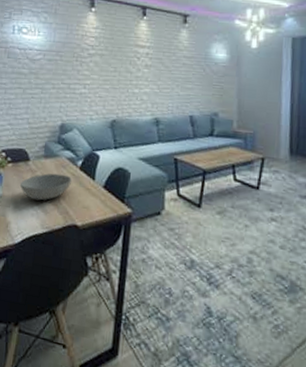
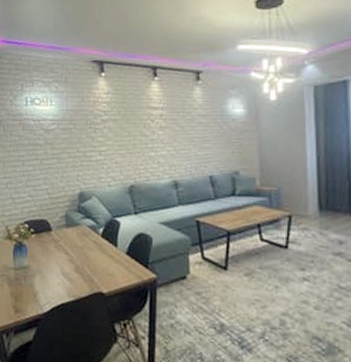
bowl: present [20,173,71,201] -> none [44,242,94,270]

